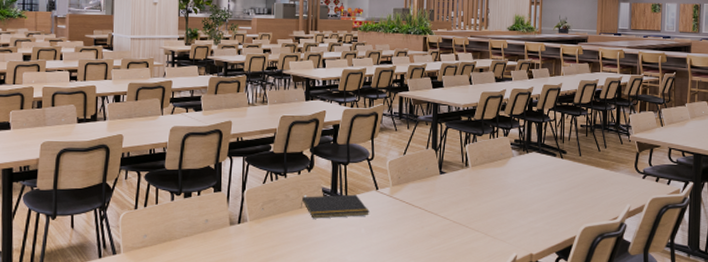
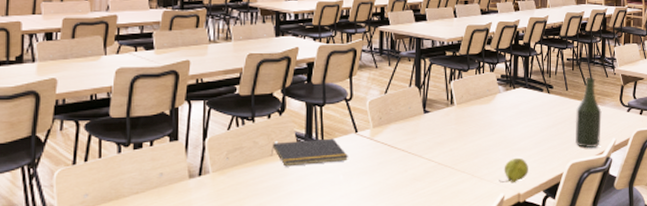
fruit: none [511,219,541,243] -> present [499,157,528,183]
bottle: none [588,144,616,214] -> present [575,78,602,149]

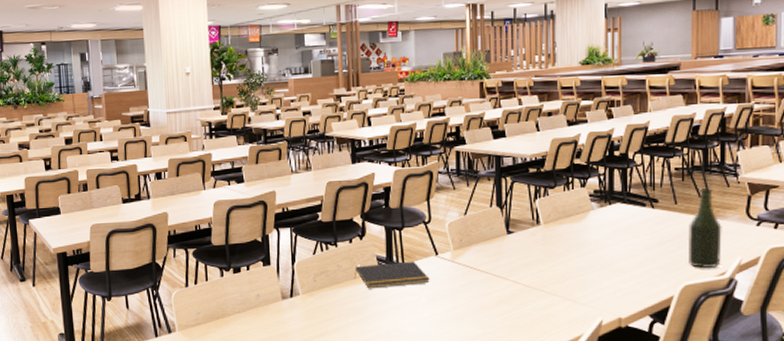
fruit: present [499,157,528,183] -> none [595,279,630,306]

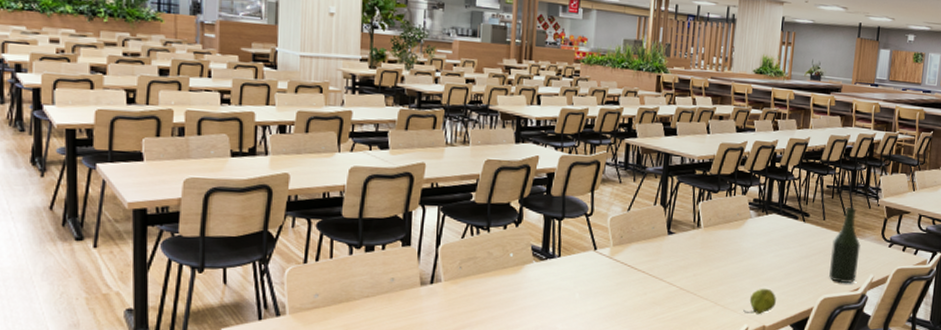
notepad: present [355,261,430,289] -> none [506,254,586,281]
fruit: none [595,279,630,306] -> present [743,288,776,314]

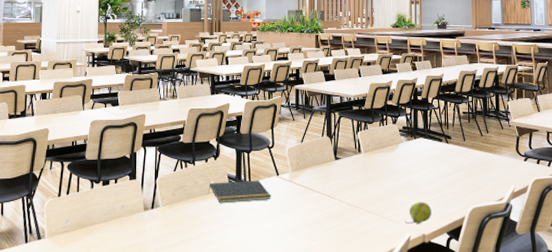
notepad: none [506,254,586,281] -> present [209,180,271,203]
bottle: present [829,207,861,284] -> none [474,129,499,195]

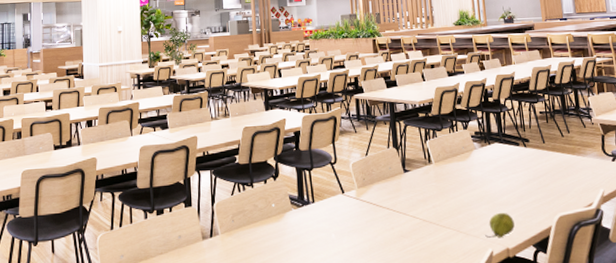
notepad: present [209,180,271,203] -> none [270,199,338,227]

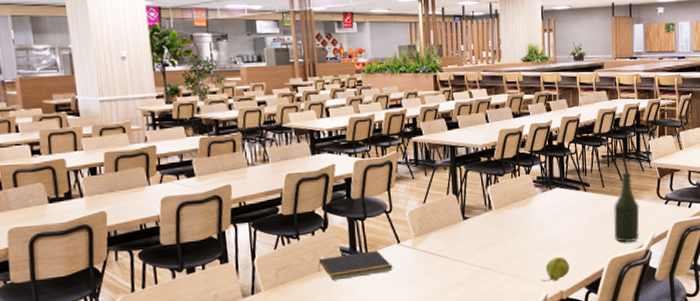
notepad: none [270,199,338,227] -> present [318,250,393,281]
bottle: none [556,129,587,201] -> present [613,173,640,243]

